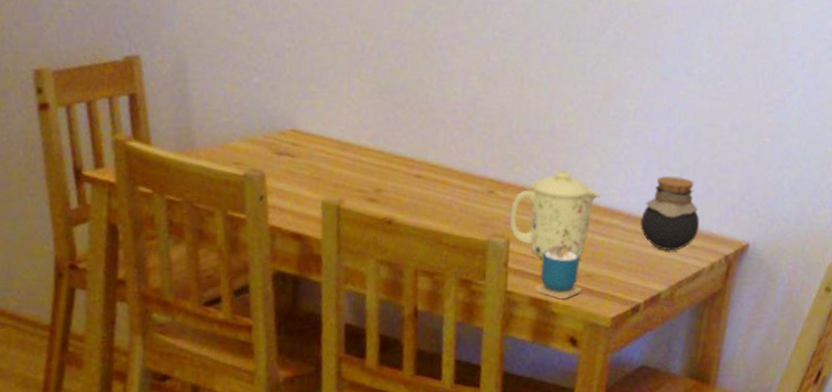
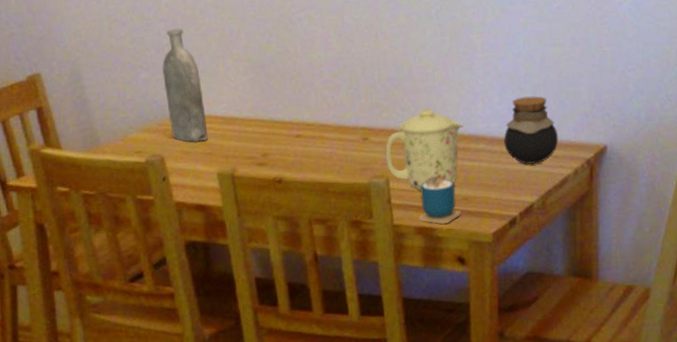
bottle: none [277,33,321,163] -> present [162,28,208,142]

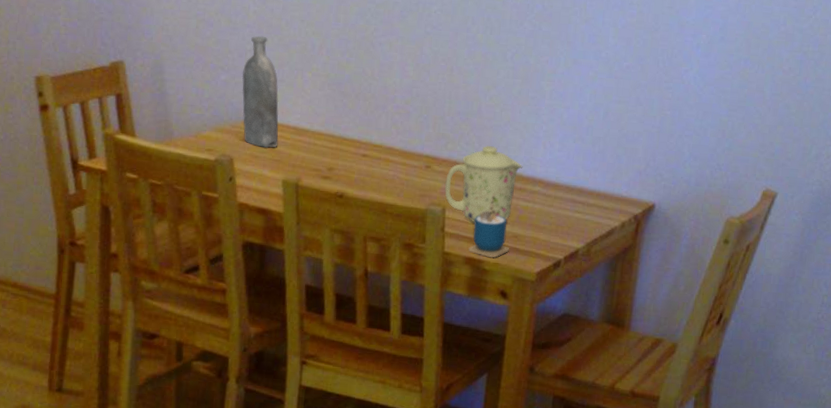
jar: present [504,96,559,165] -> none [558,147,611,213]

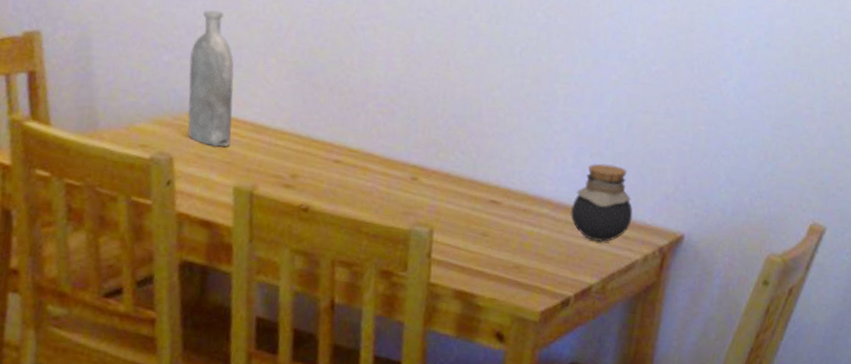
mug: present [445,145,523,223] -> none [433,156,529,248]
cup: present [468,194,509,259] -> none [459,214,509,293]
jar: none [558,147,611,213] -> present [570,163,633,243]

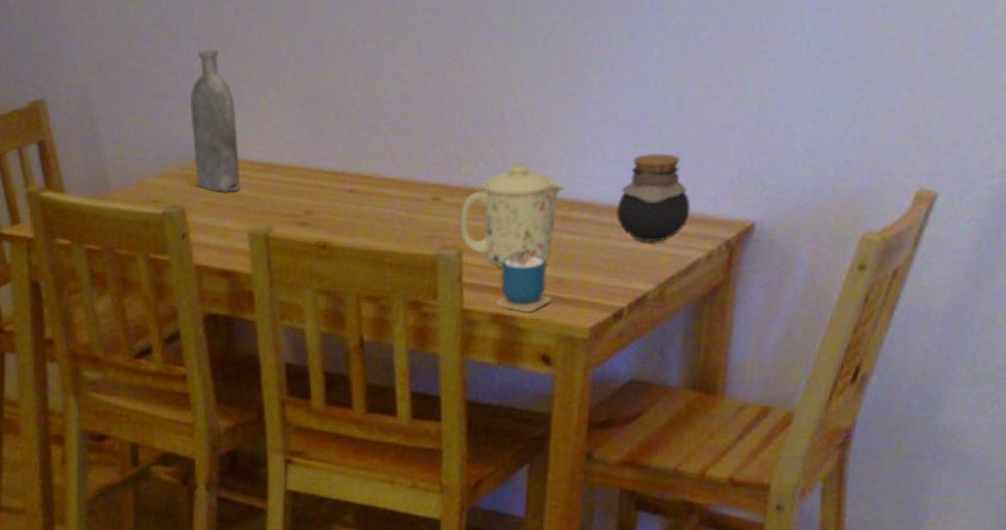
mug: none [433,156,529,248] -> present [460,163,565,267]
cup: none [459,214,509,293] -> present [496,227,551,313]

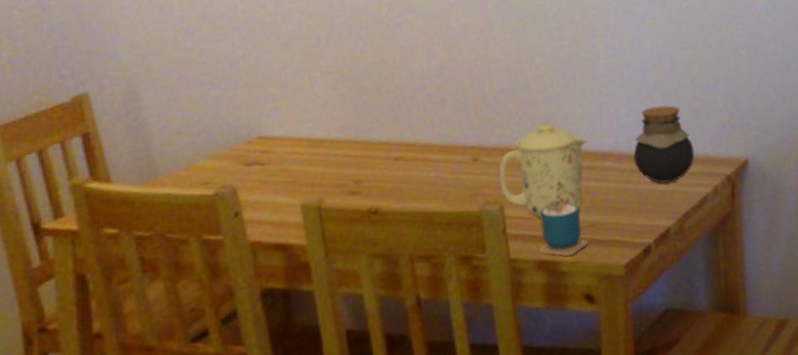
bottle: present [189,49,240,192] -> none [236,37,290,170]

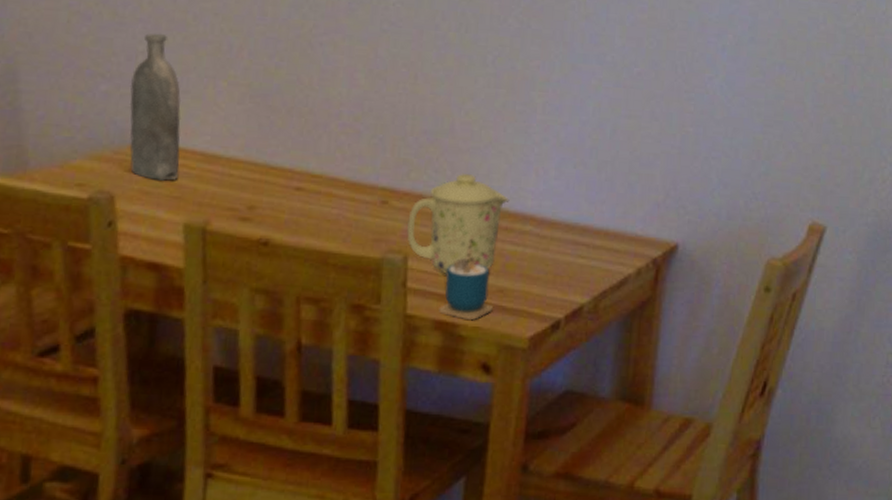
bottle: none [236,37,290,170] -> present [129,33,181,181]
jar: present [633,105,695,184] -> none [556,173,623,258]

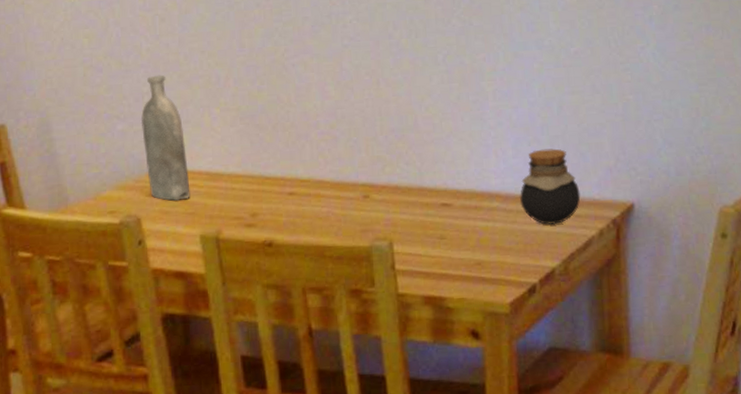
mug: present [407,172,510,274] -> none [388,162,475,254]
cup: present [439,236,493,321] -> none [426,217,474,293]
jar: none [556,173,623,258] -> present [520,148,581,225]

